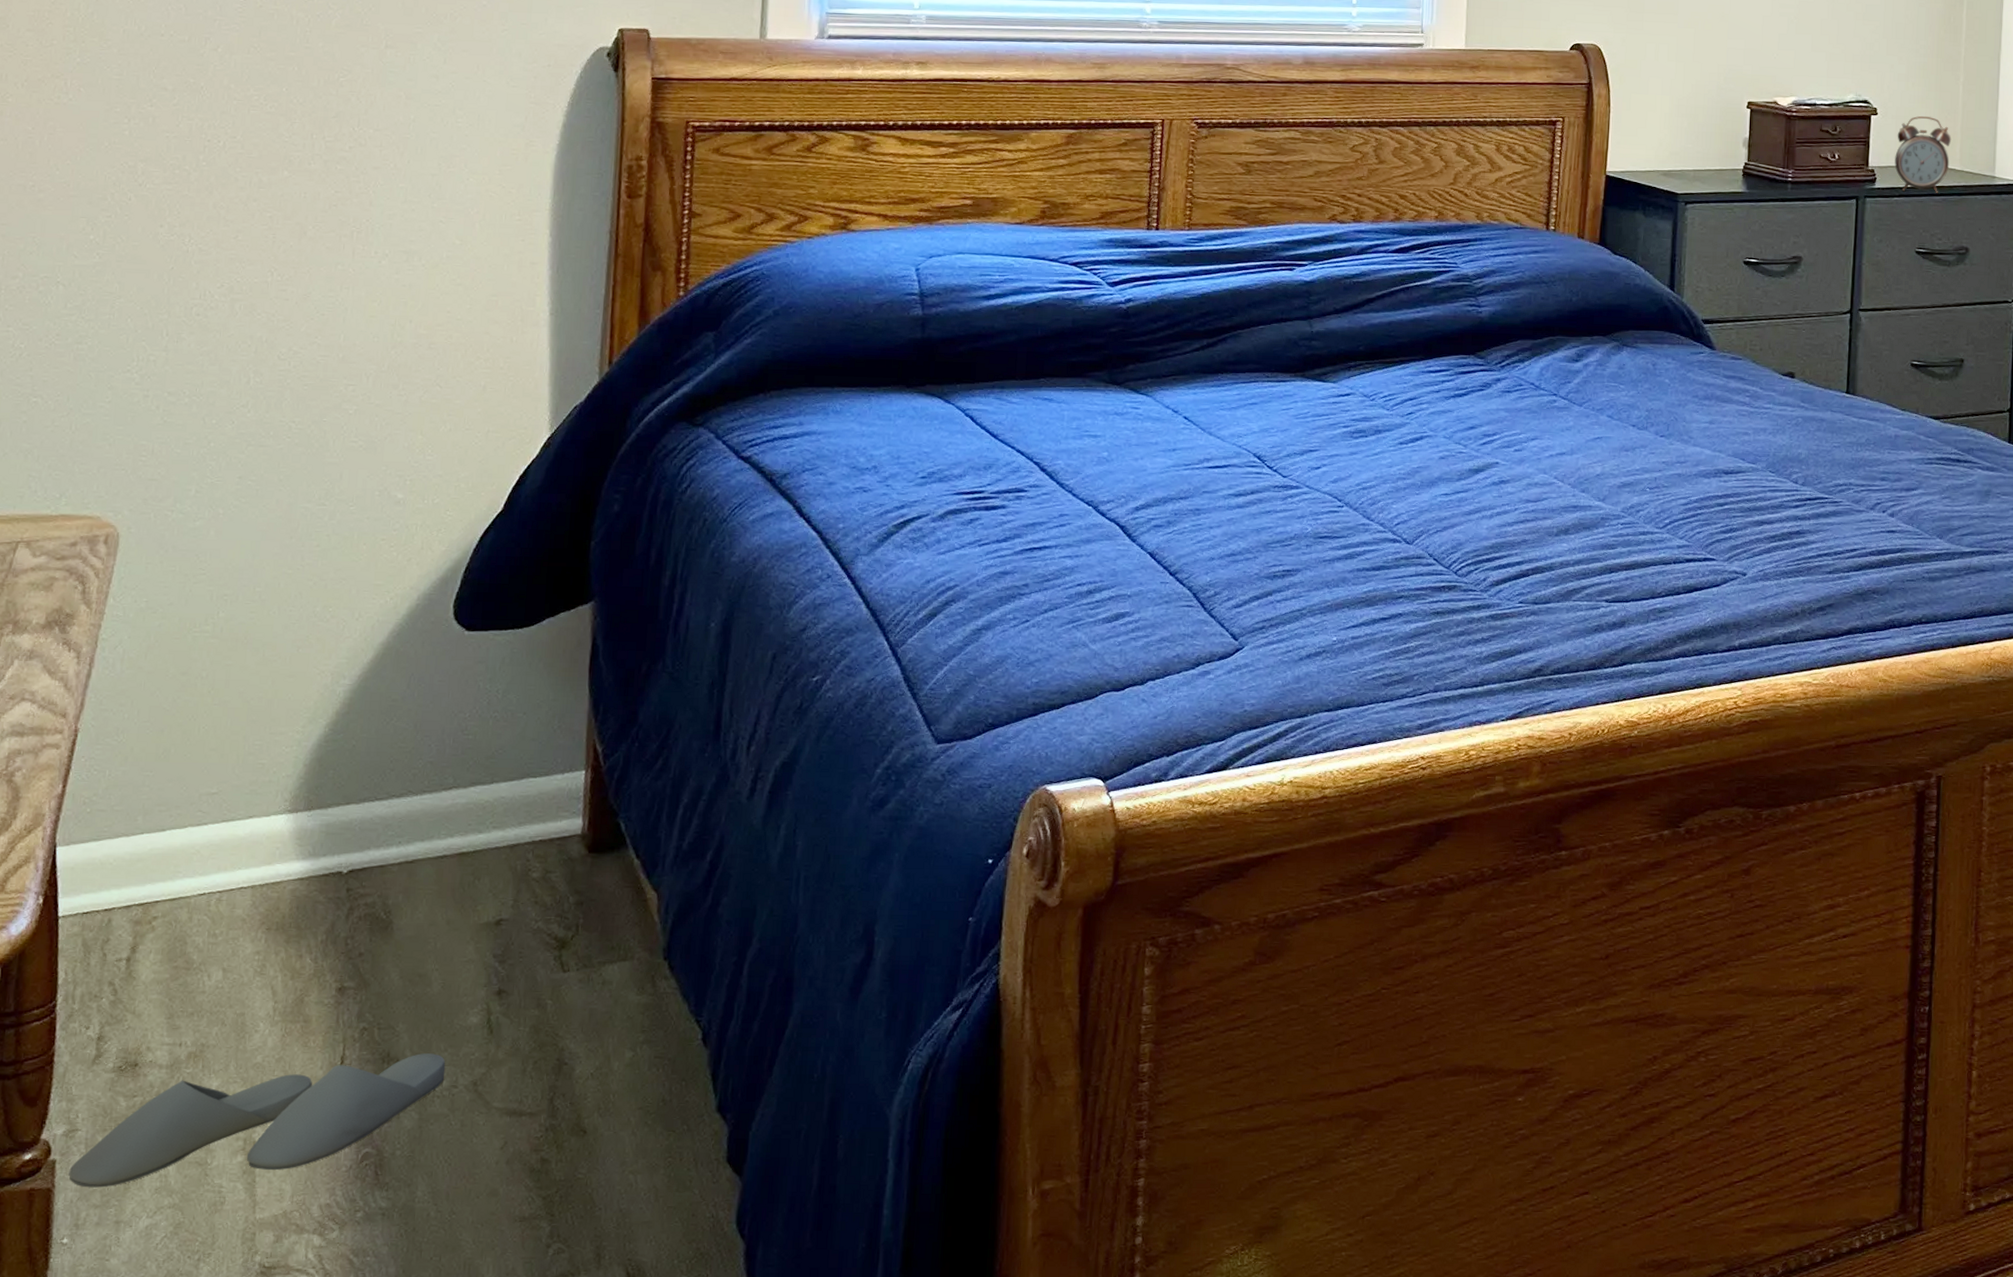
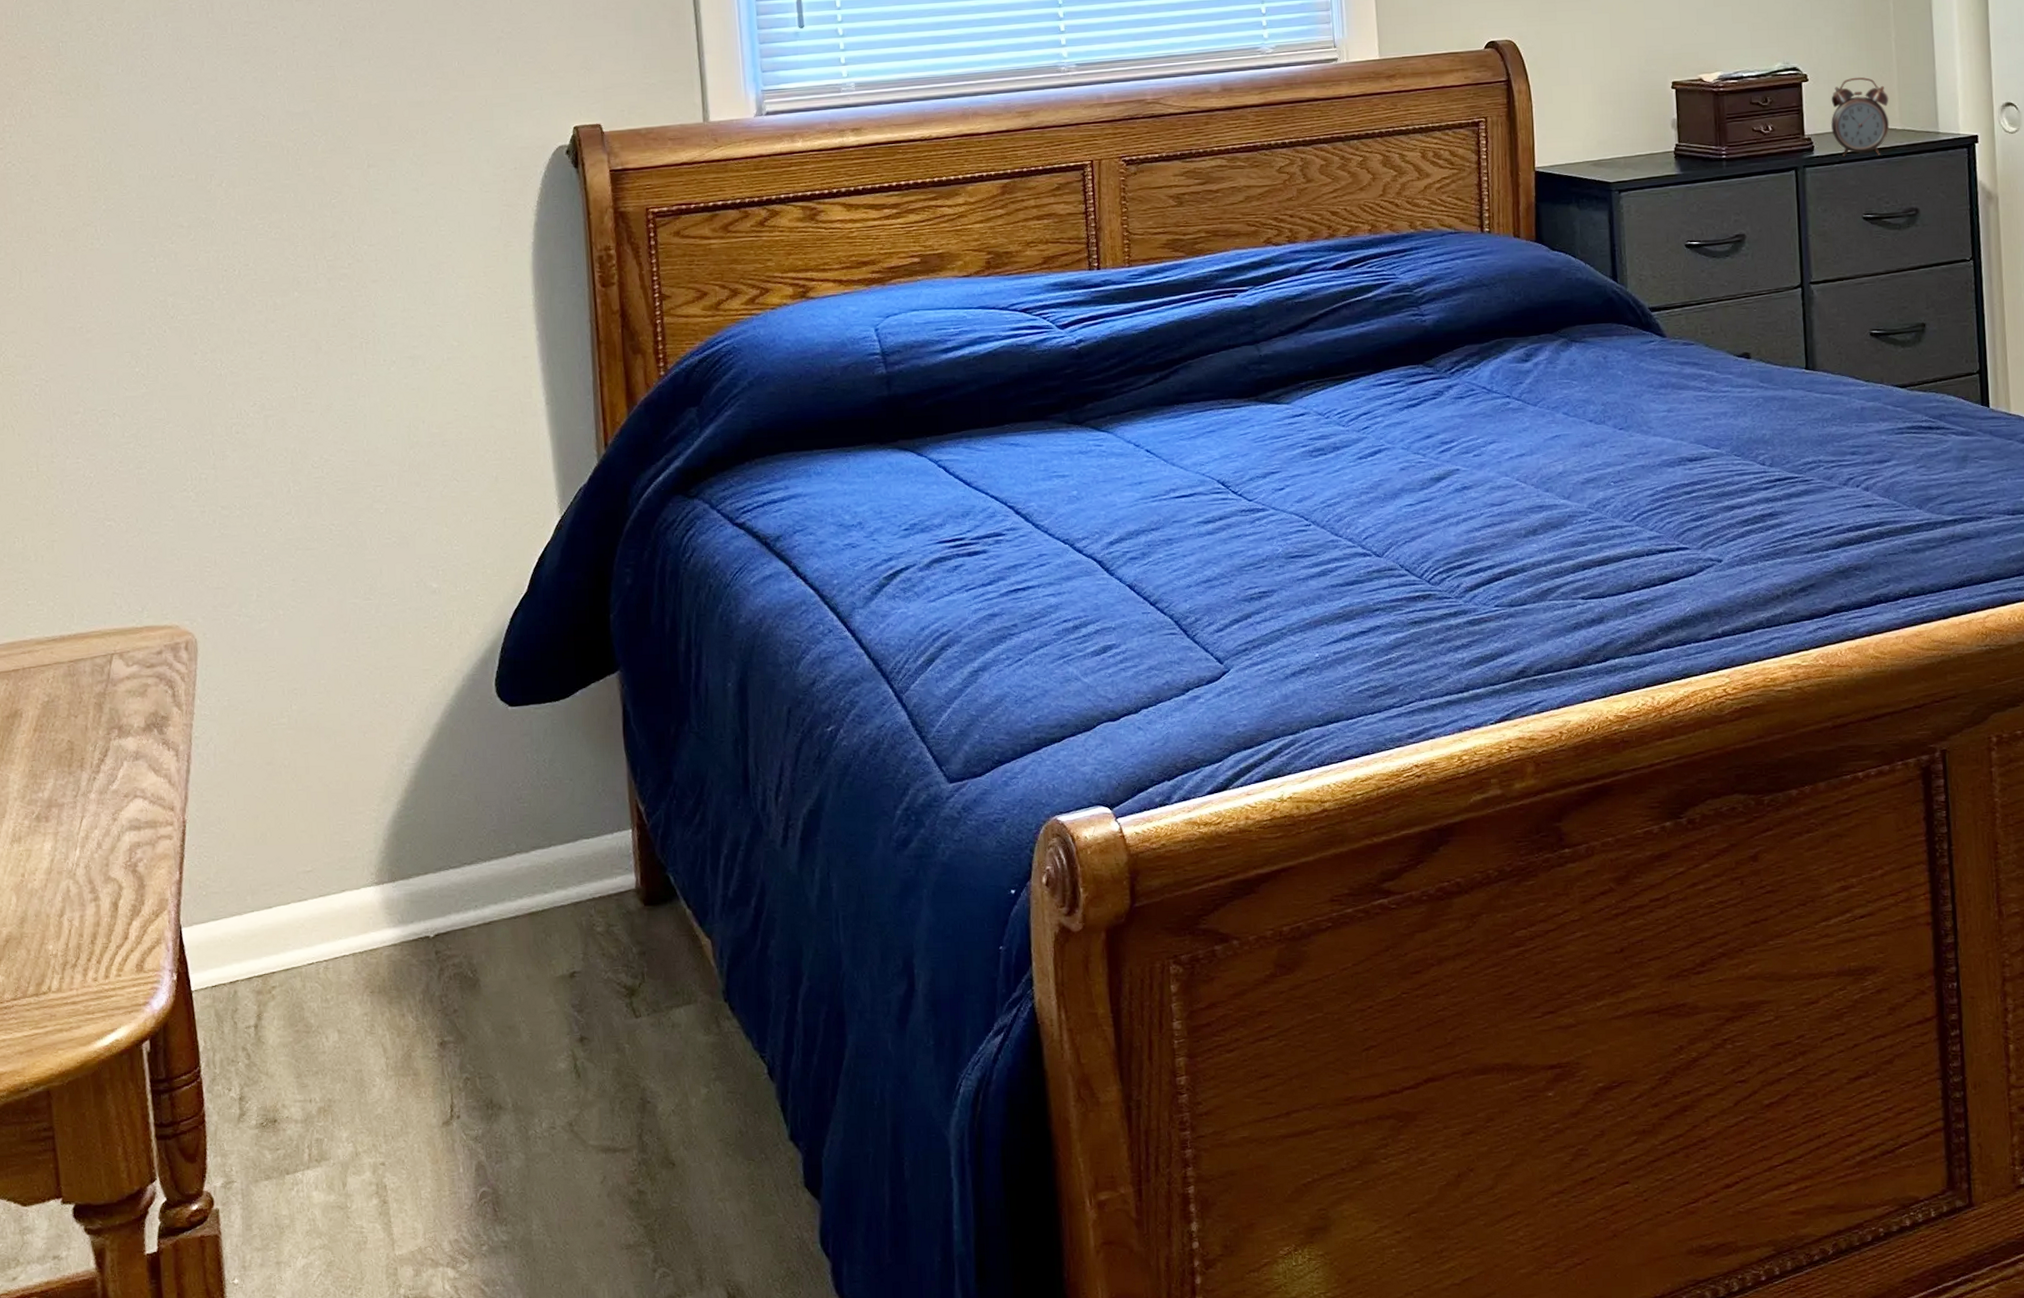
slippers: present [68,1053,446,1188] -> none [231,1098,543,1233]

